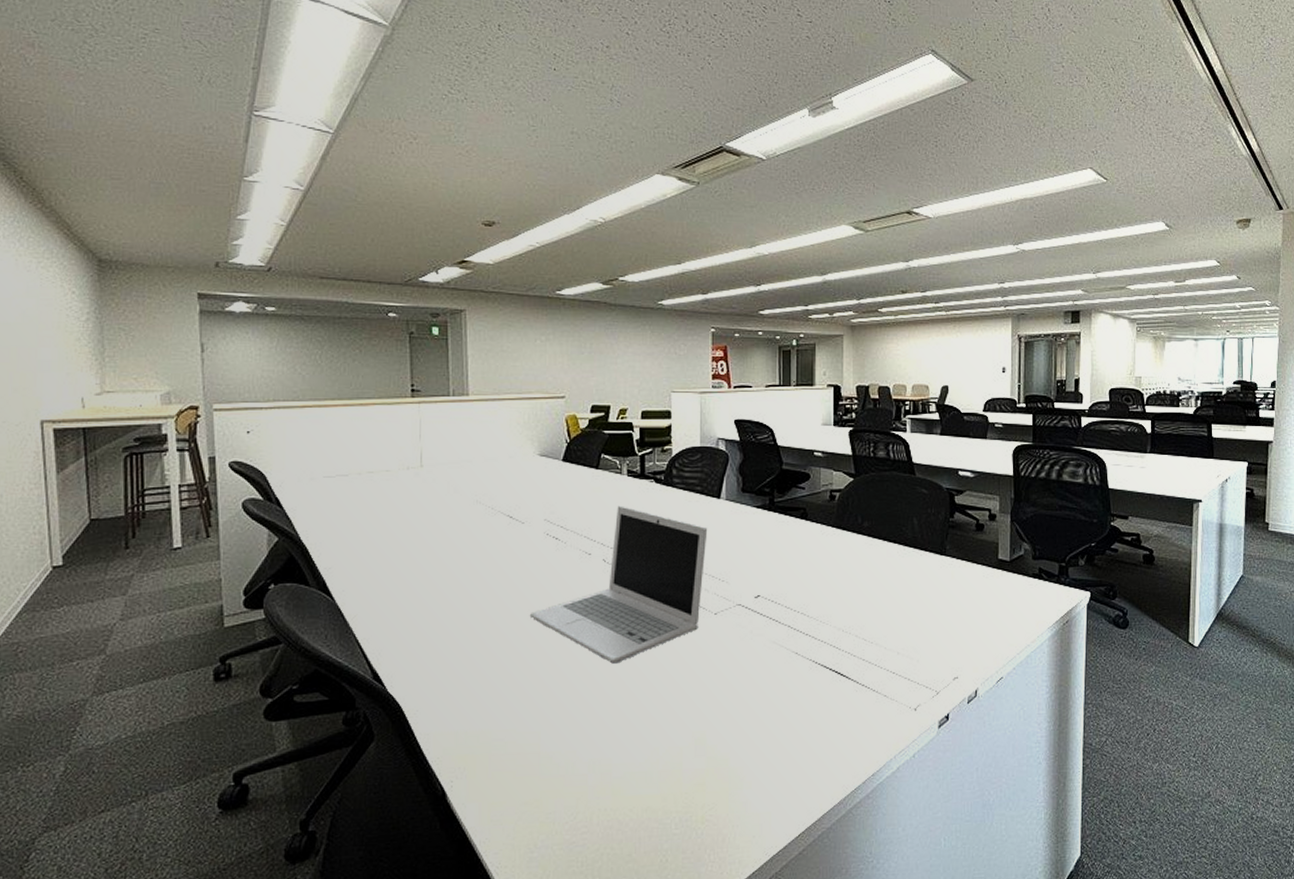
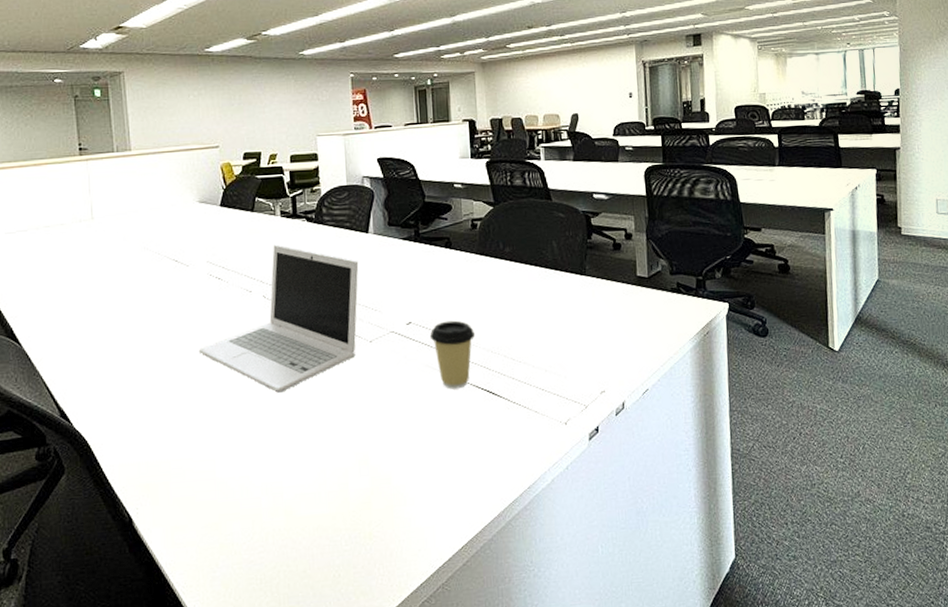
coffee cup: none [778,596,826,668] -> present [429,320,475,389]

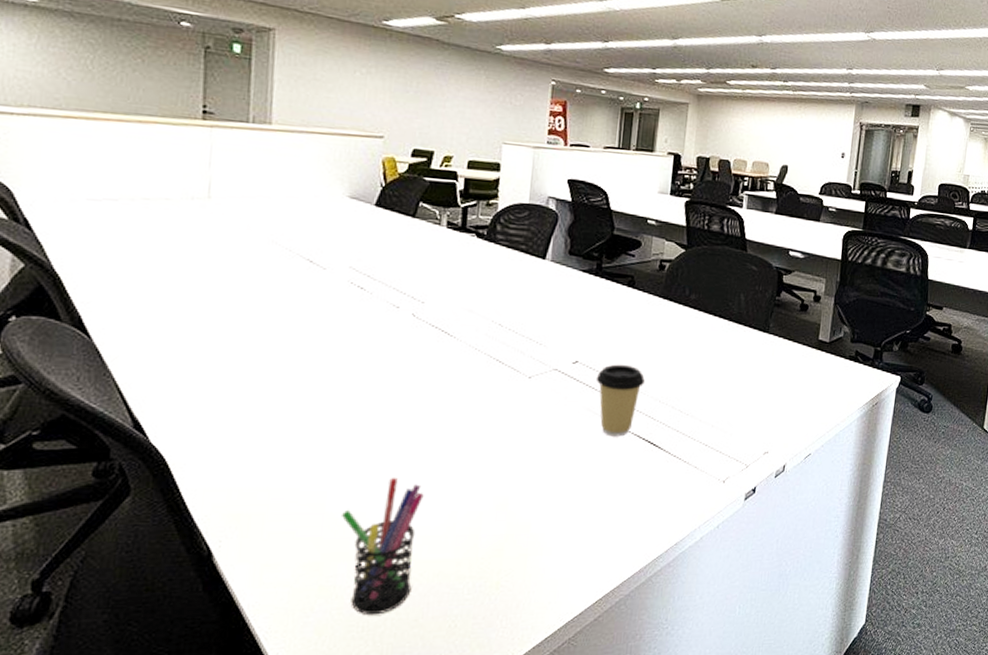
laptop: present [198,244,359,393] -> none [324,258,530,424]
pen holder: none [229,443,297,569] -> present [340,478,424,615]

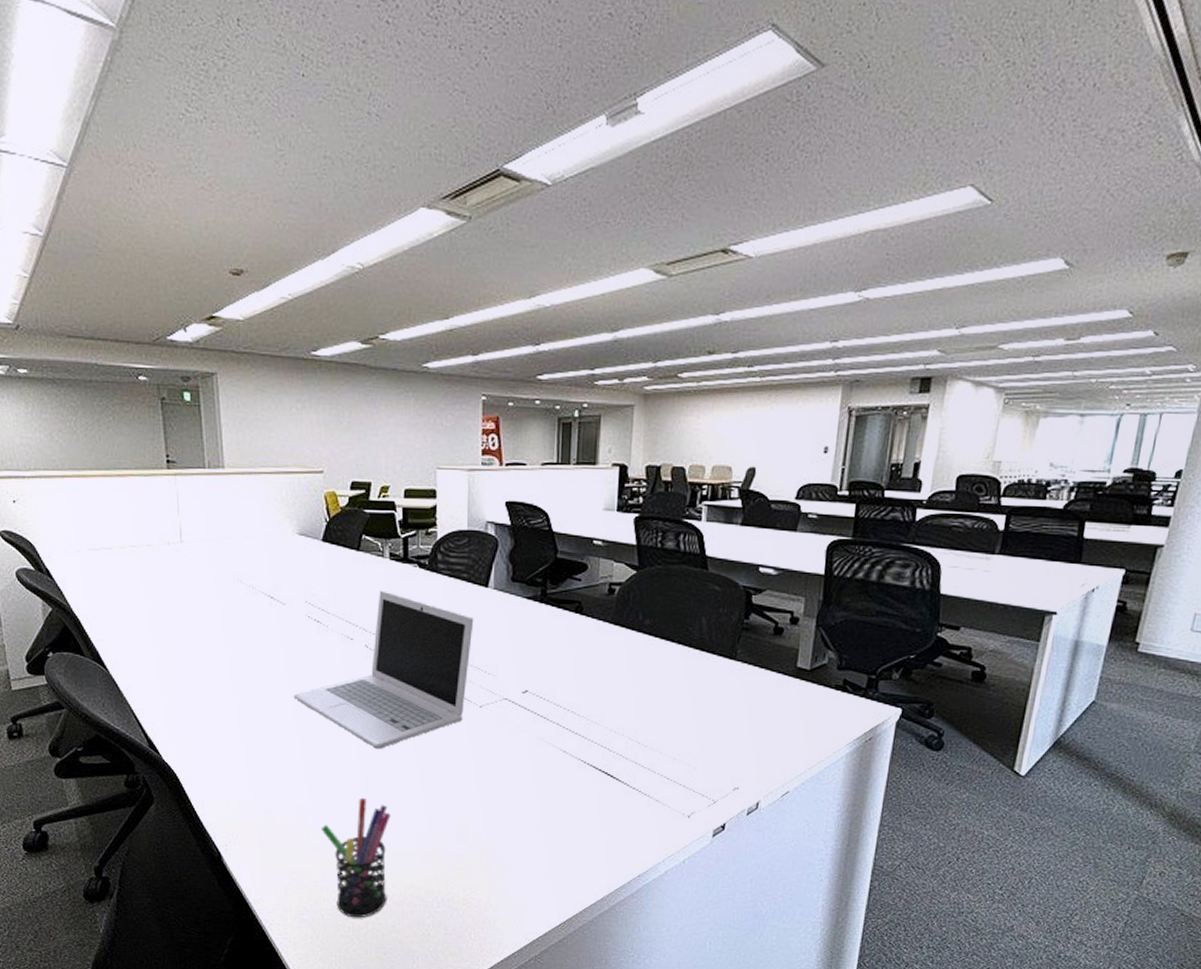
laptop: none [324,258,530,424] -> present [293,590,474,749]
coffee cup: present [595,364,645,437] -> none [547,693,598,767]

